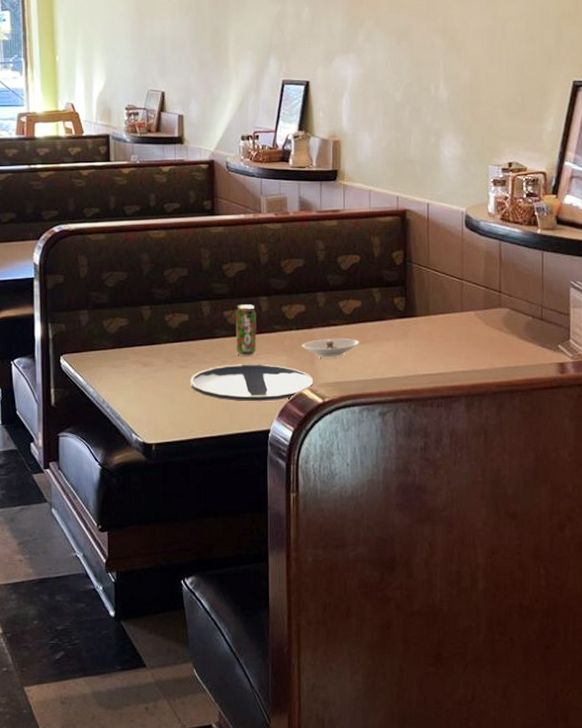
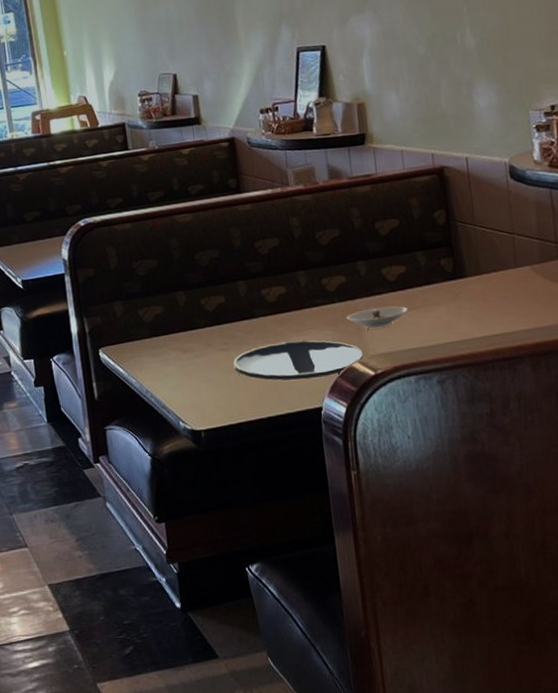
beverage can: present [235,304,257,356] -> none [273,280,300,334]

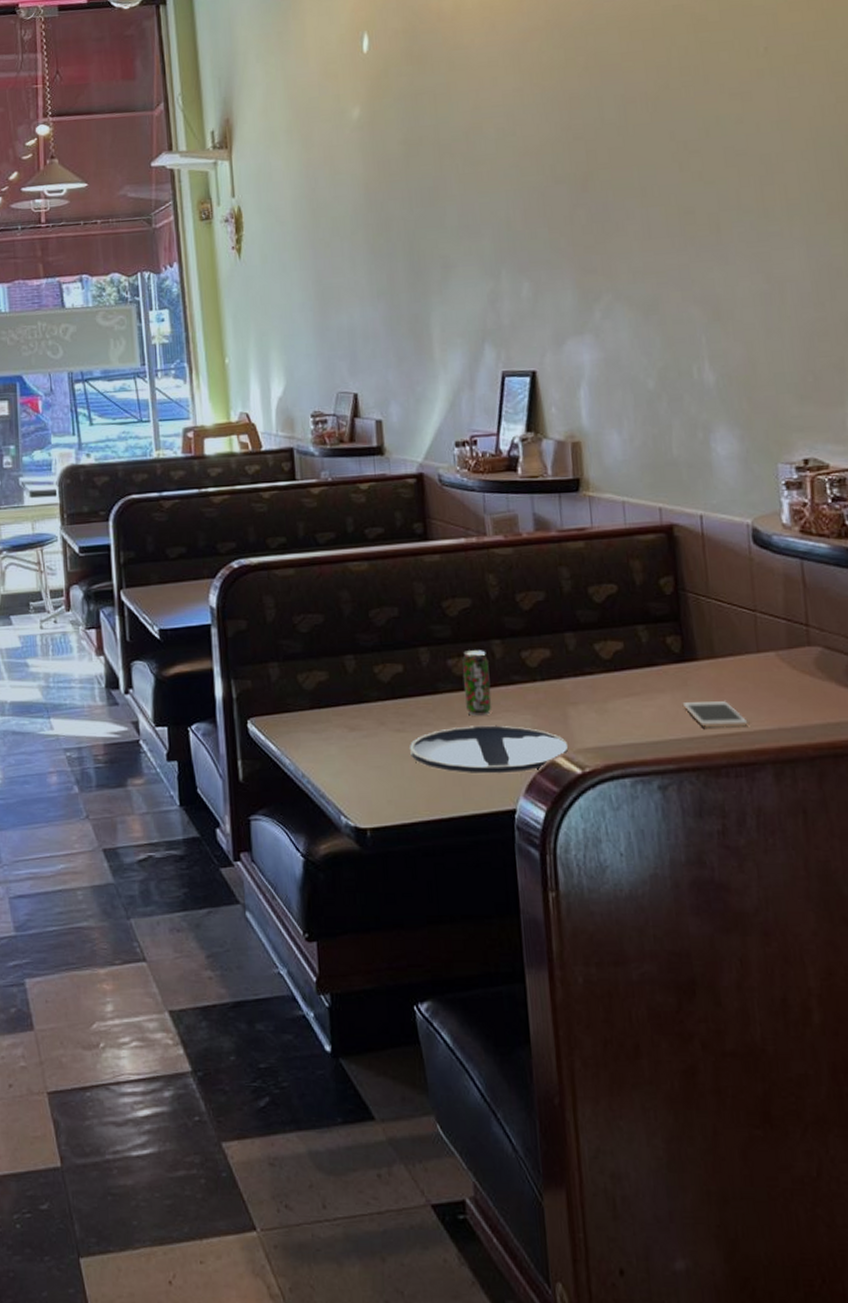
beverage can: none [273,280,300,334] -> present [462,650,492,716]
saucer: present [346,306,408,329] -> none [550,690,624,716]
cell phone: none [455,309,510,331] -> present [682,701,748,728]

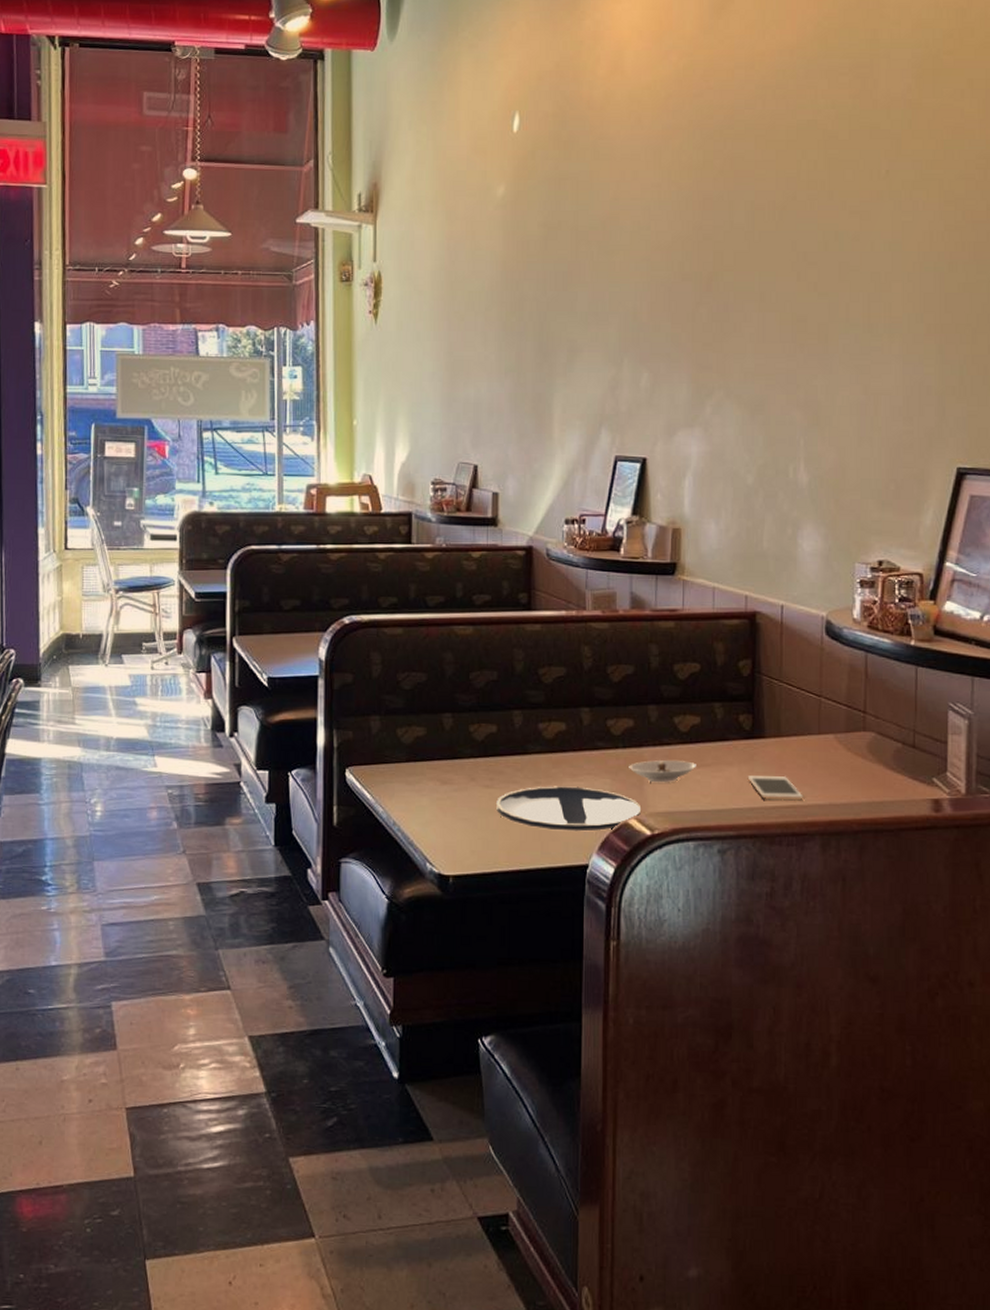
beverage can: present [462,650,492,716] -> none [551,716,576,777]
saucer: none [550,690,624,716] -> present [629,760,696,783]

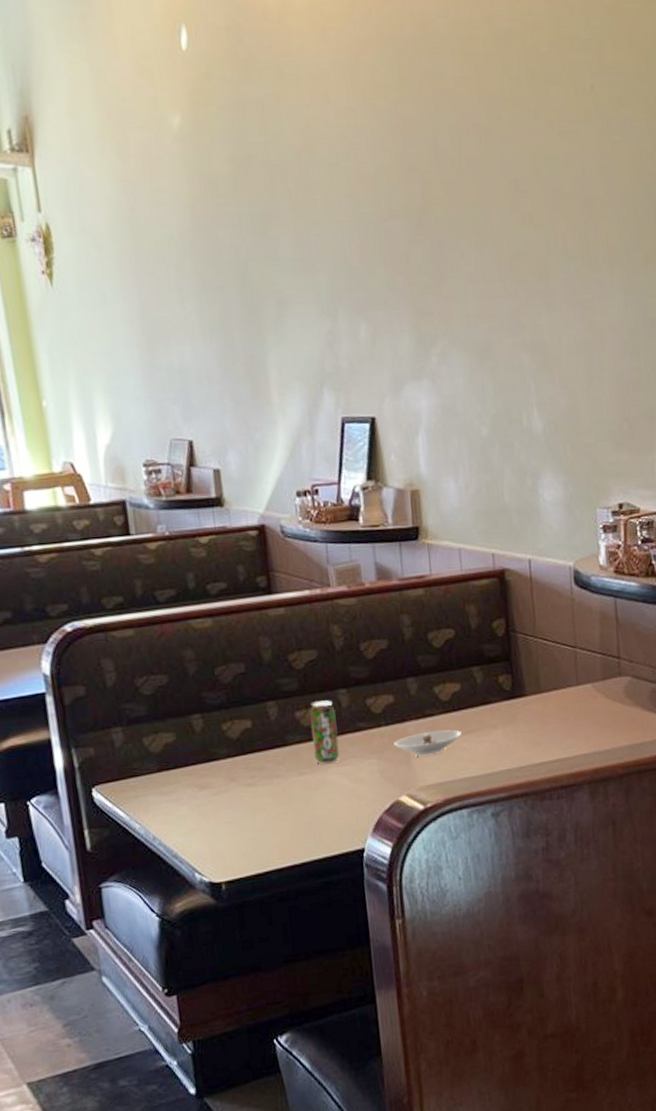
plate: present [496,786,640,832] -> none [261,771,411,820]
beverage can: none [551,716,576,777] -> present [310,700,340,764]
cell phone: present [747,776,803,800] -> none [512,731,569,756]

